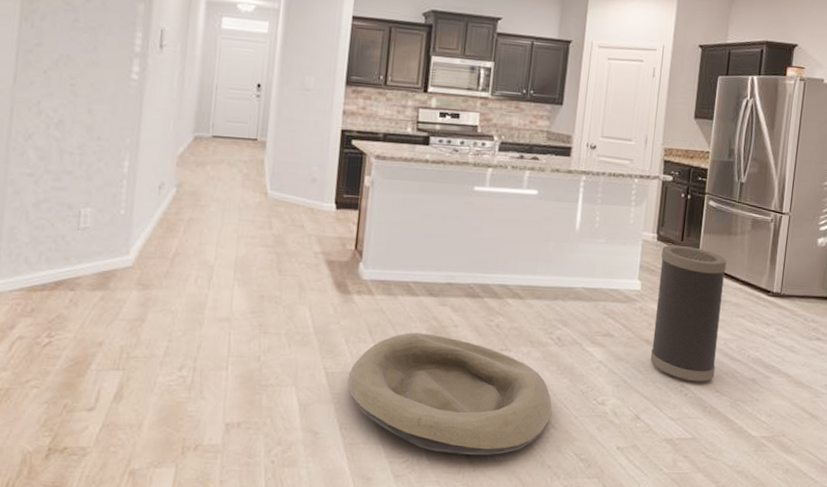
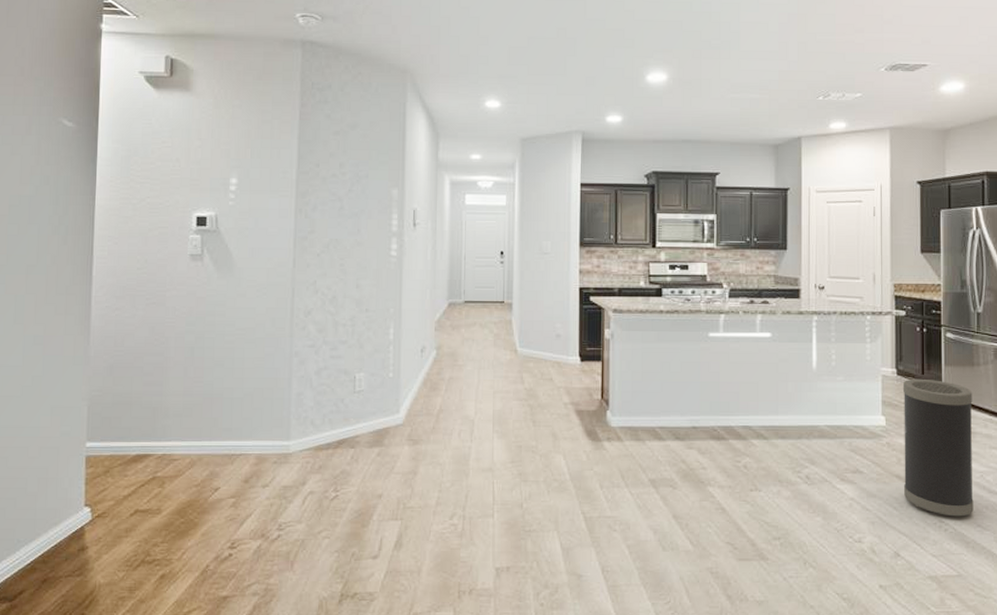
dog bed: present [347,332,552,455] -> none [605,476,808,595]

